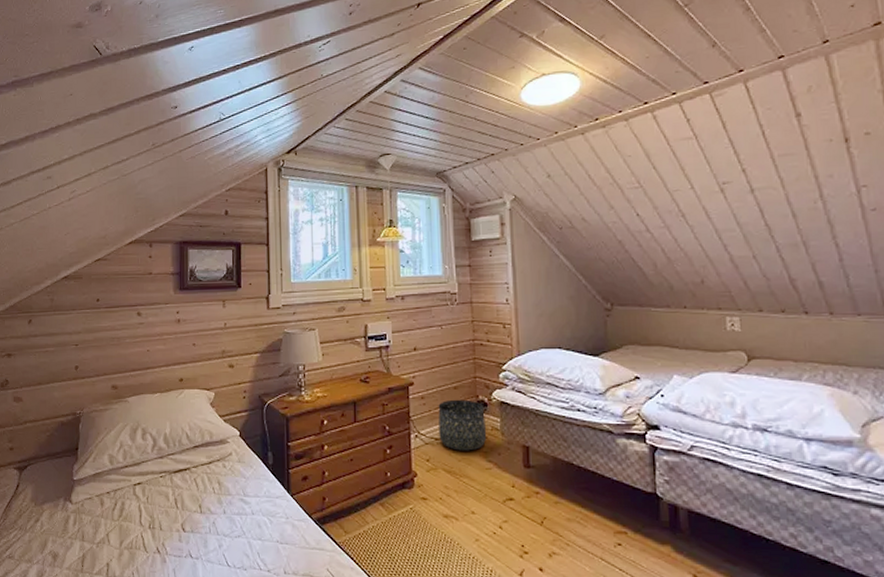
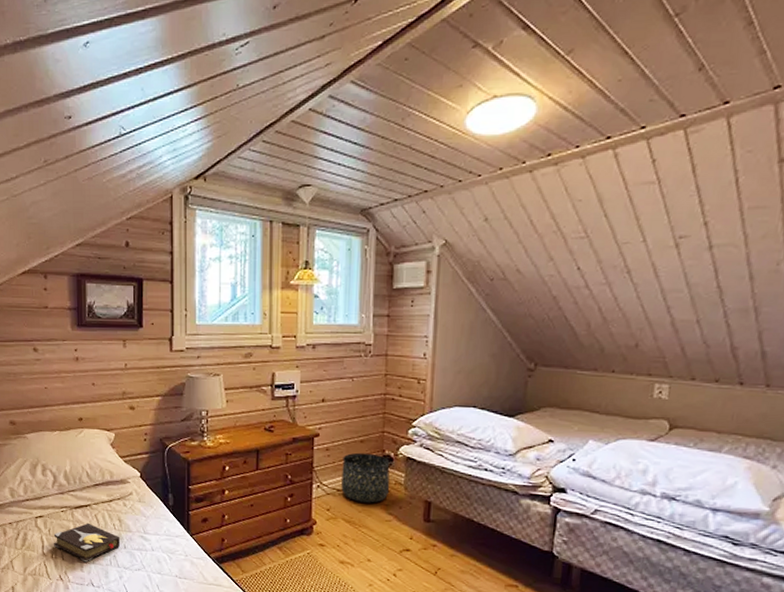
hardback book: none [152,487,220,531] -> present [53,522,121,562]

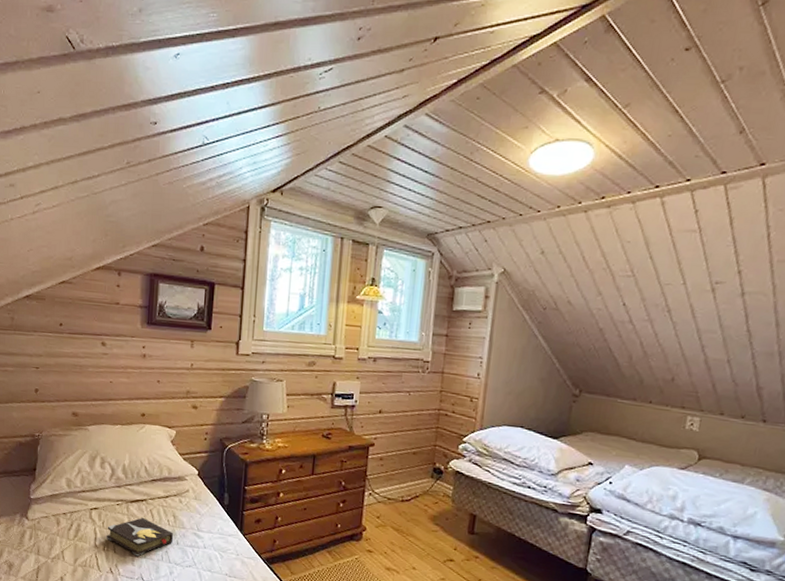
basket: present [341,452,390,503] -> none [392,464,440,513]

